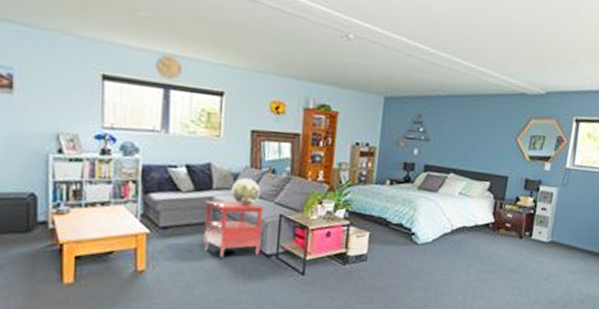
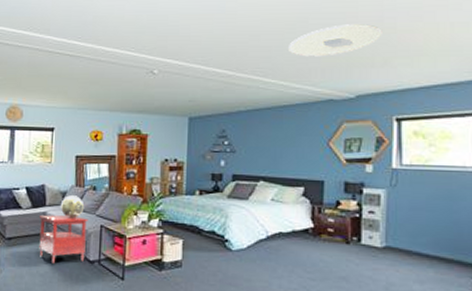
ceiling light: none [491,13,577,46] -> present [289,24,382,57]

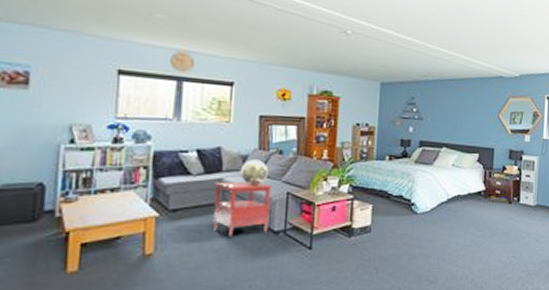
ceiling light: present [289,24,382,57] -> none [470,10,540,38]

